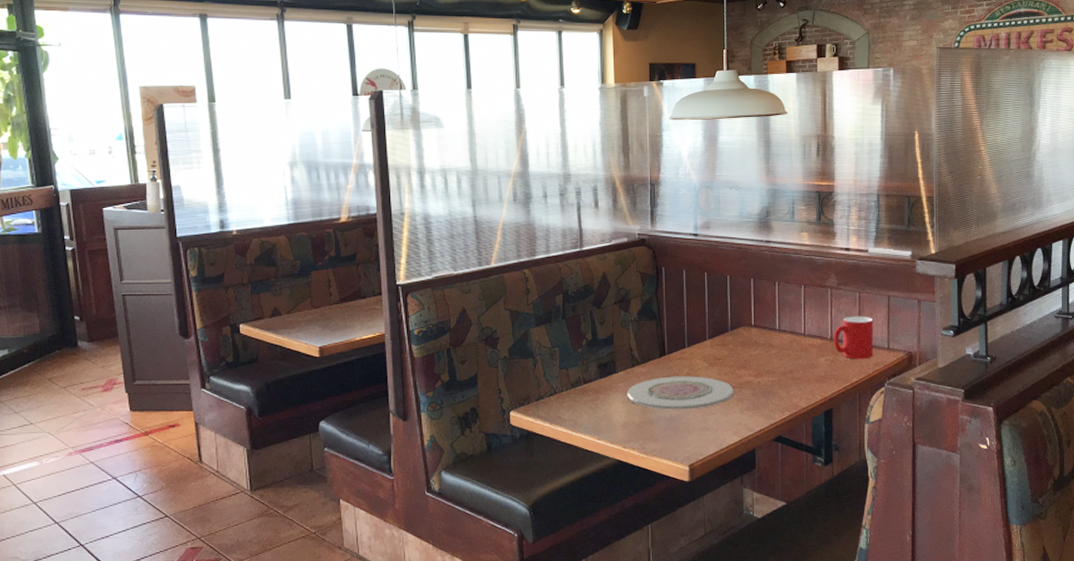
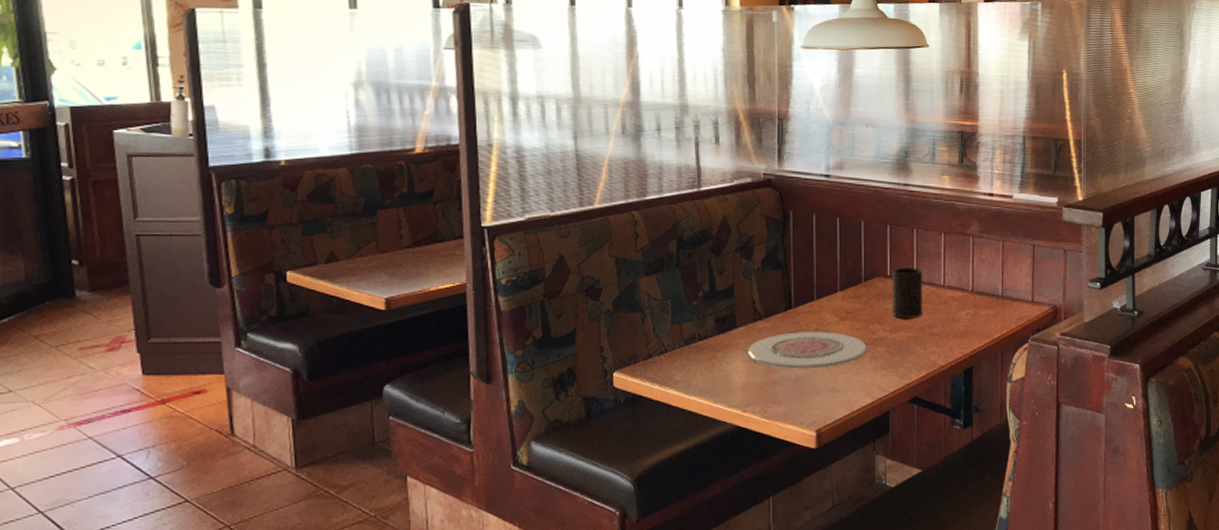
cup: none [756,318,785,364] -> present [892,268,923,319]
cup: present [834,316,874,359] -> none [975,266,1017,313]

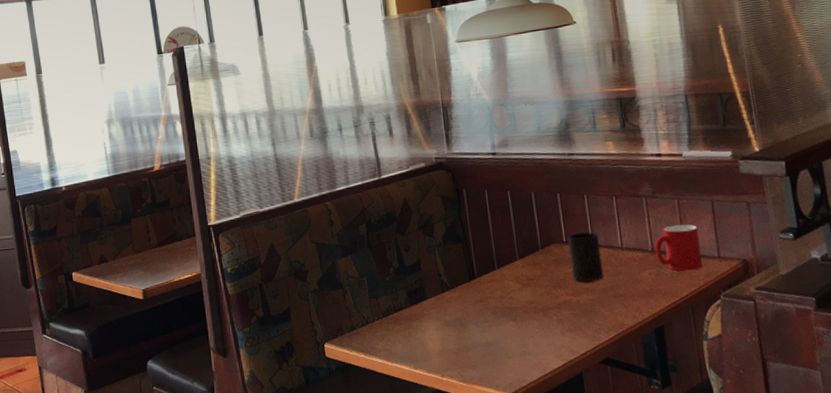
plate: present [748,331,867,369] -> none [439,298,553,335]
cup: none [975,266,1017,313] -> present [654,224,703,271]

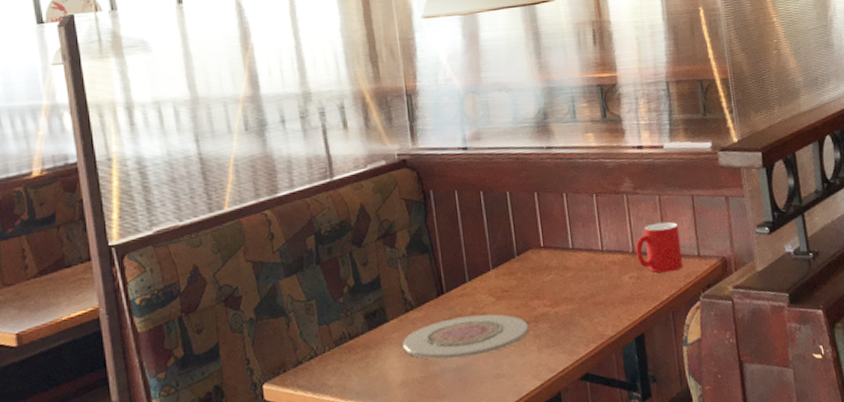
plate: none [439,298,553,335] -> present [402,314,529,360]
cup: present [567,232,604,282] -> none [545,234,584,291]

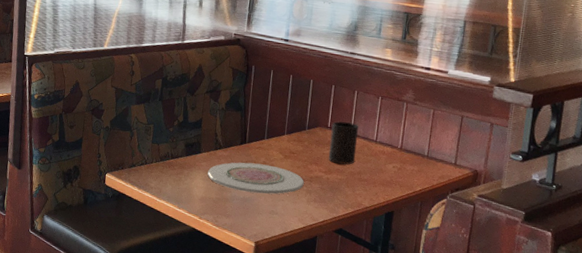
cup: none [545,234,584,291] -> present [328,121,359,165]
cup: present [635,221,684,273] -> none [403,130,444,171]

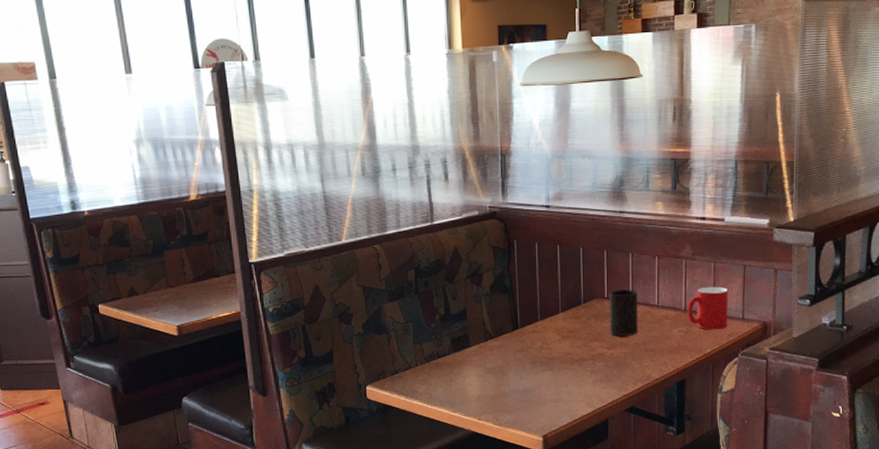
plate: present [208,162,304,194] -> none [481,349,587,383]
cup: none [403,130,444,171] -> present [688,286,728,330]

